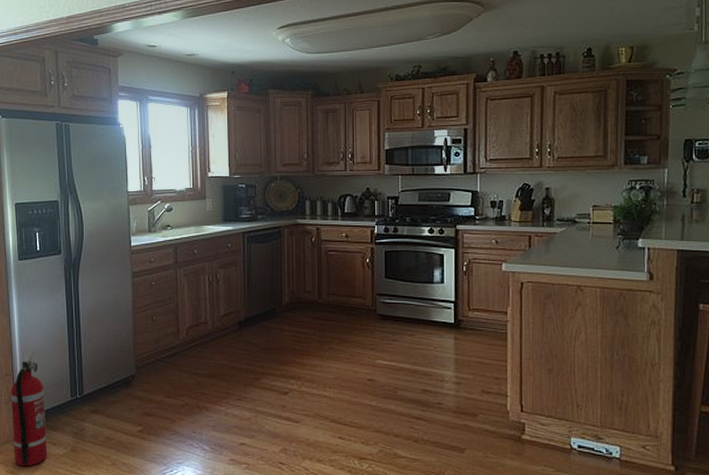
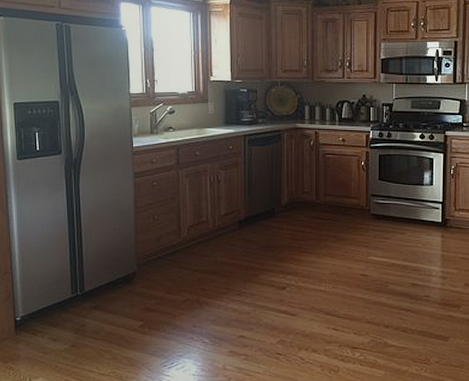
fire extinguisher: present [10,349,48,467] -> none [9,248,48,362]

